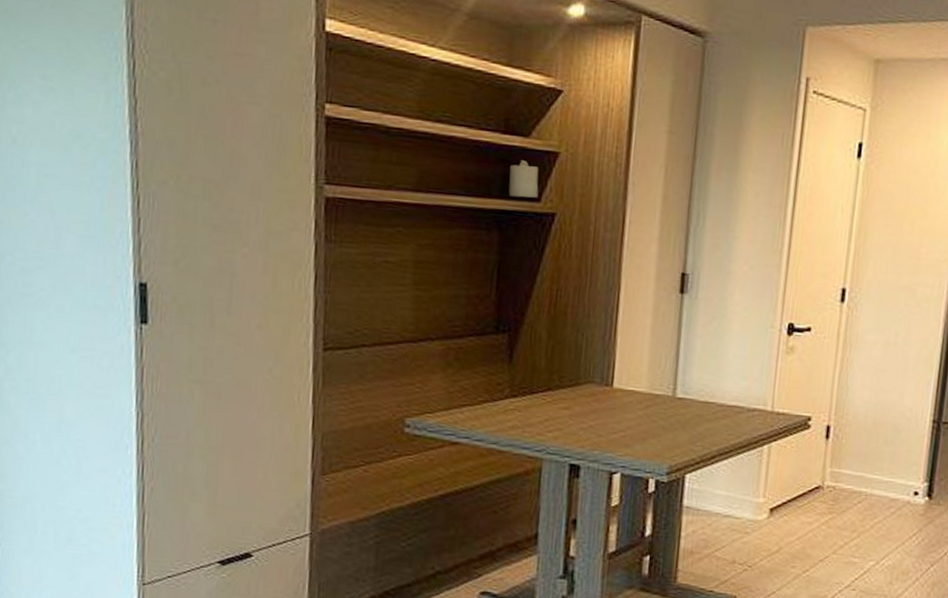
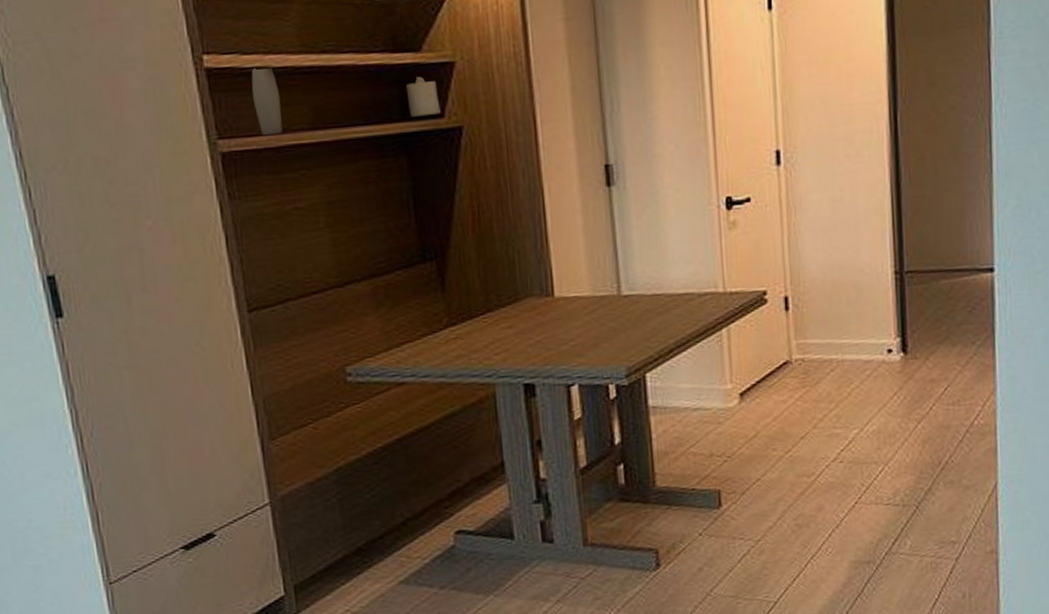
vase: none [364,125,391,190] -> present [251,66,283,136]

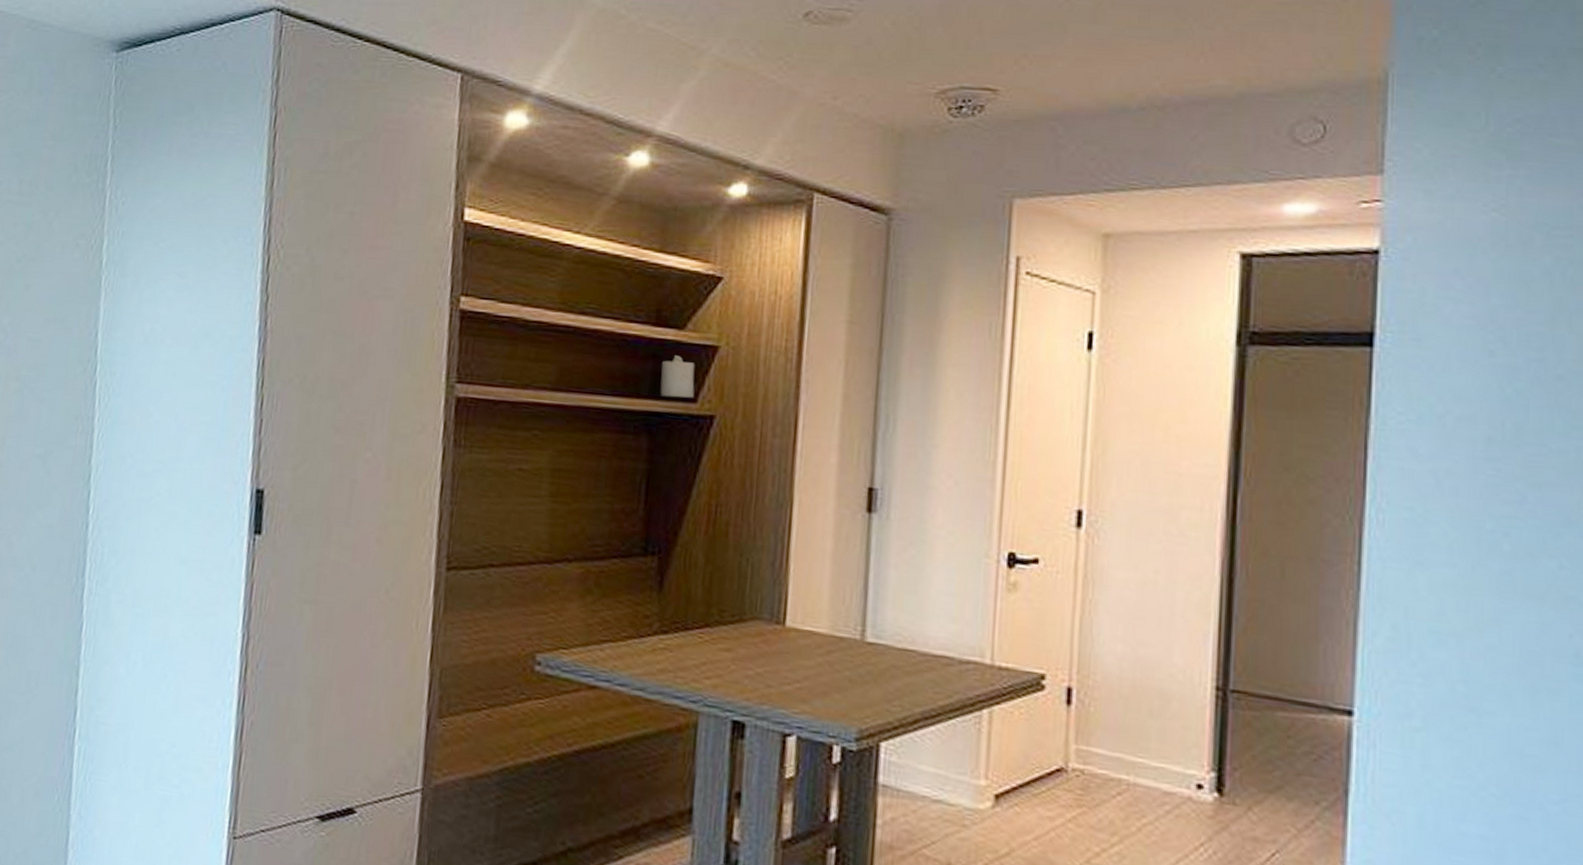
vase: present [251,66,283,136] -> none [500,318,530,389]

